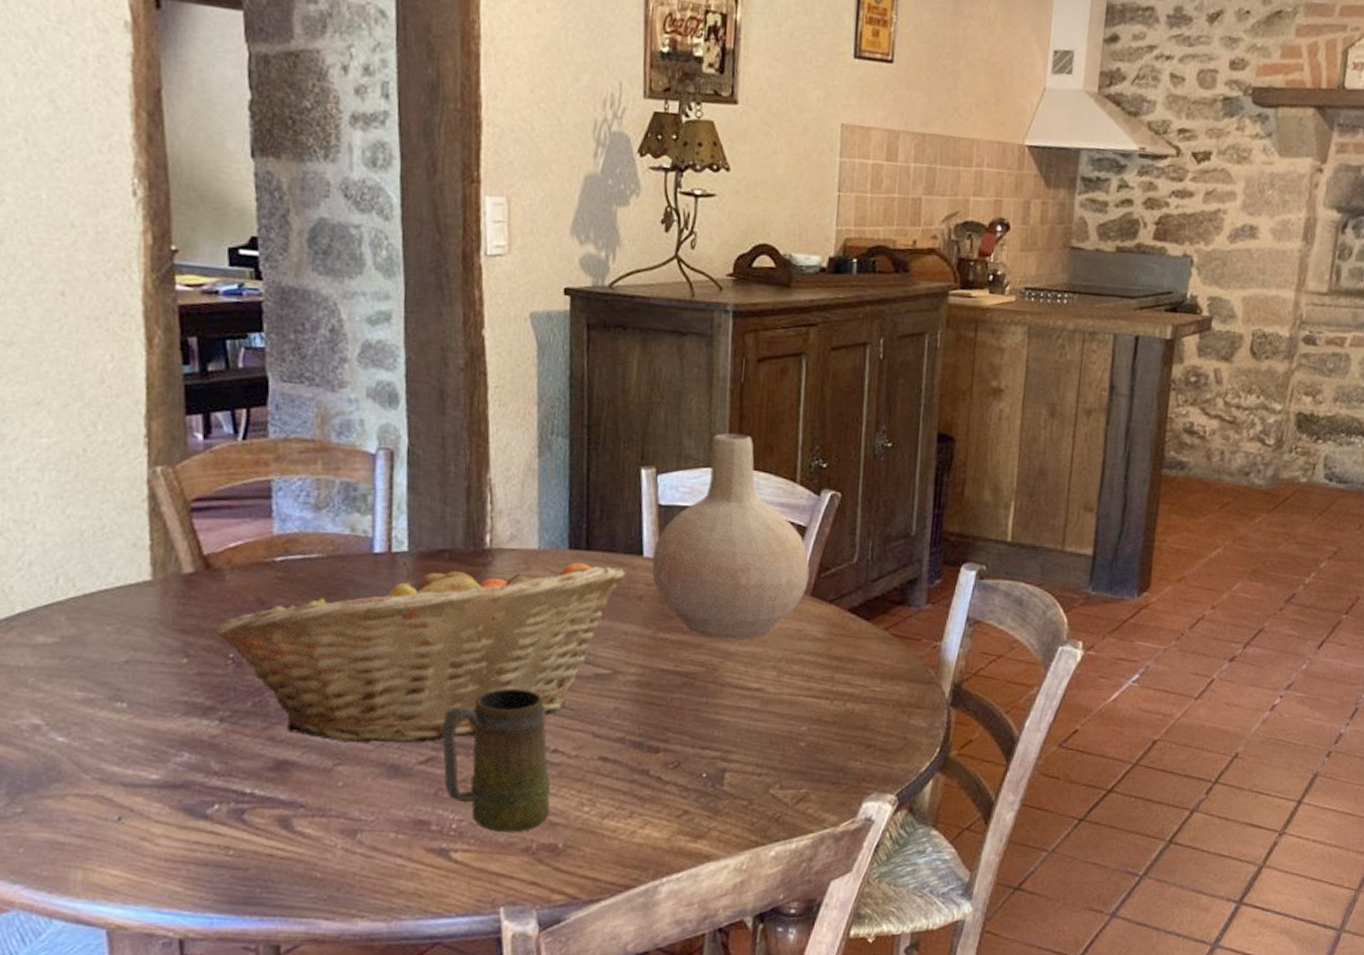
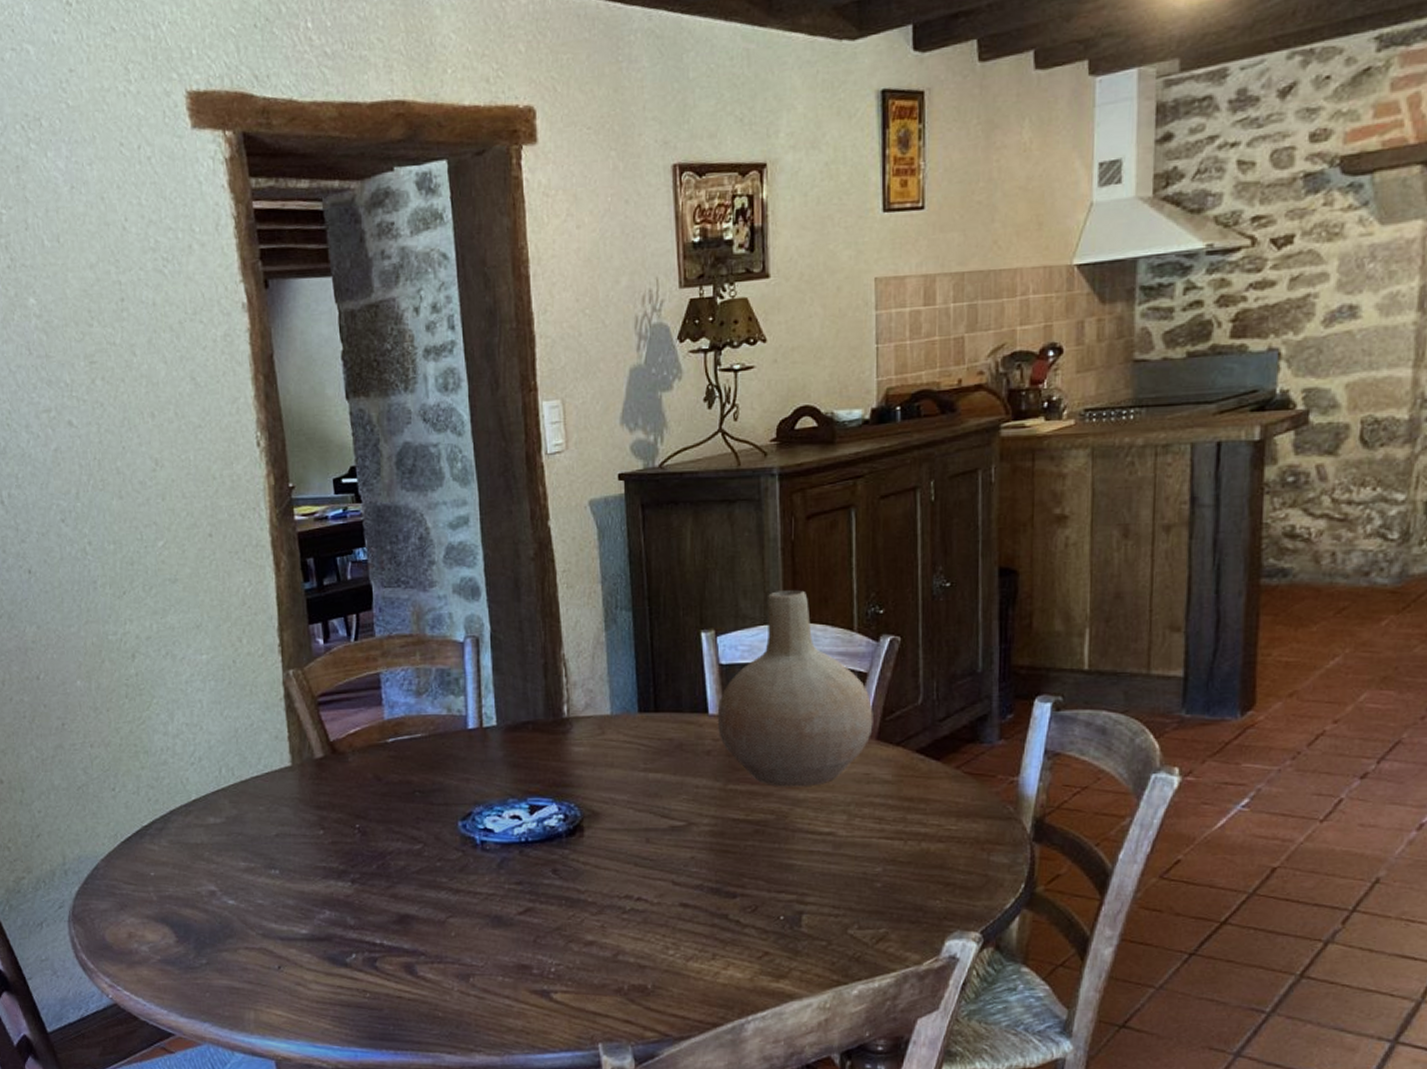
fruit basket: present [214,561,625,744] -> none [343,724,693,898]
mug: present [441,688,551,832] -> none [536,843,638,975]

